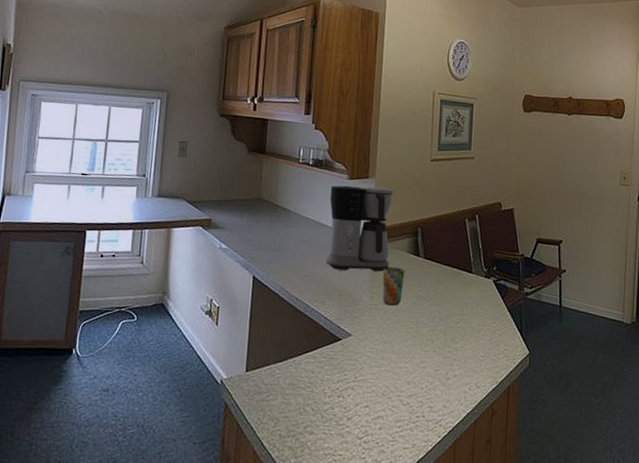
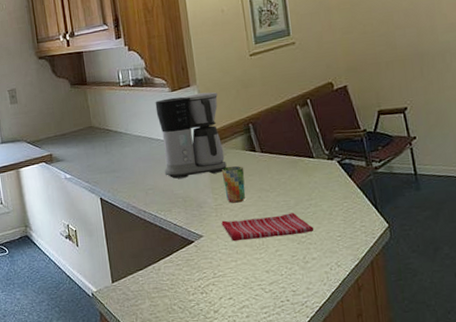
dish towel: none [372,322,461,348] -> present [221,213,314,242]

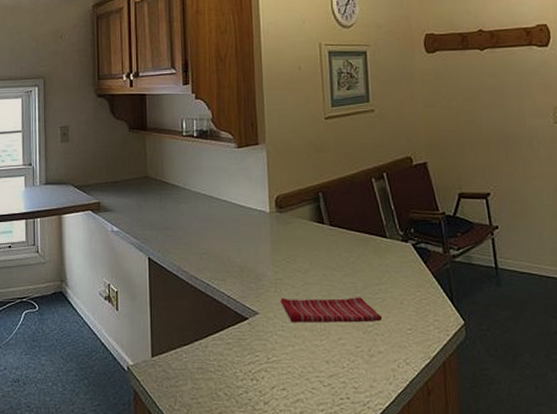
coffee maker: present [155,92,227,179] -> none [219,153,291,245]
cup: present [221,166,246,203] -> none [285,238,310,279]

